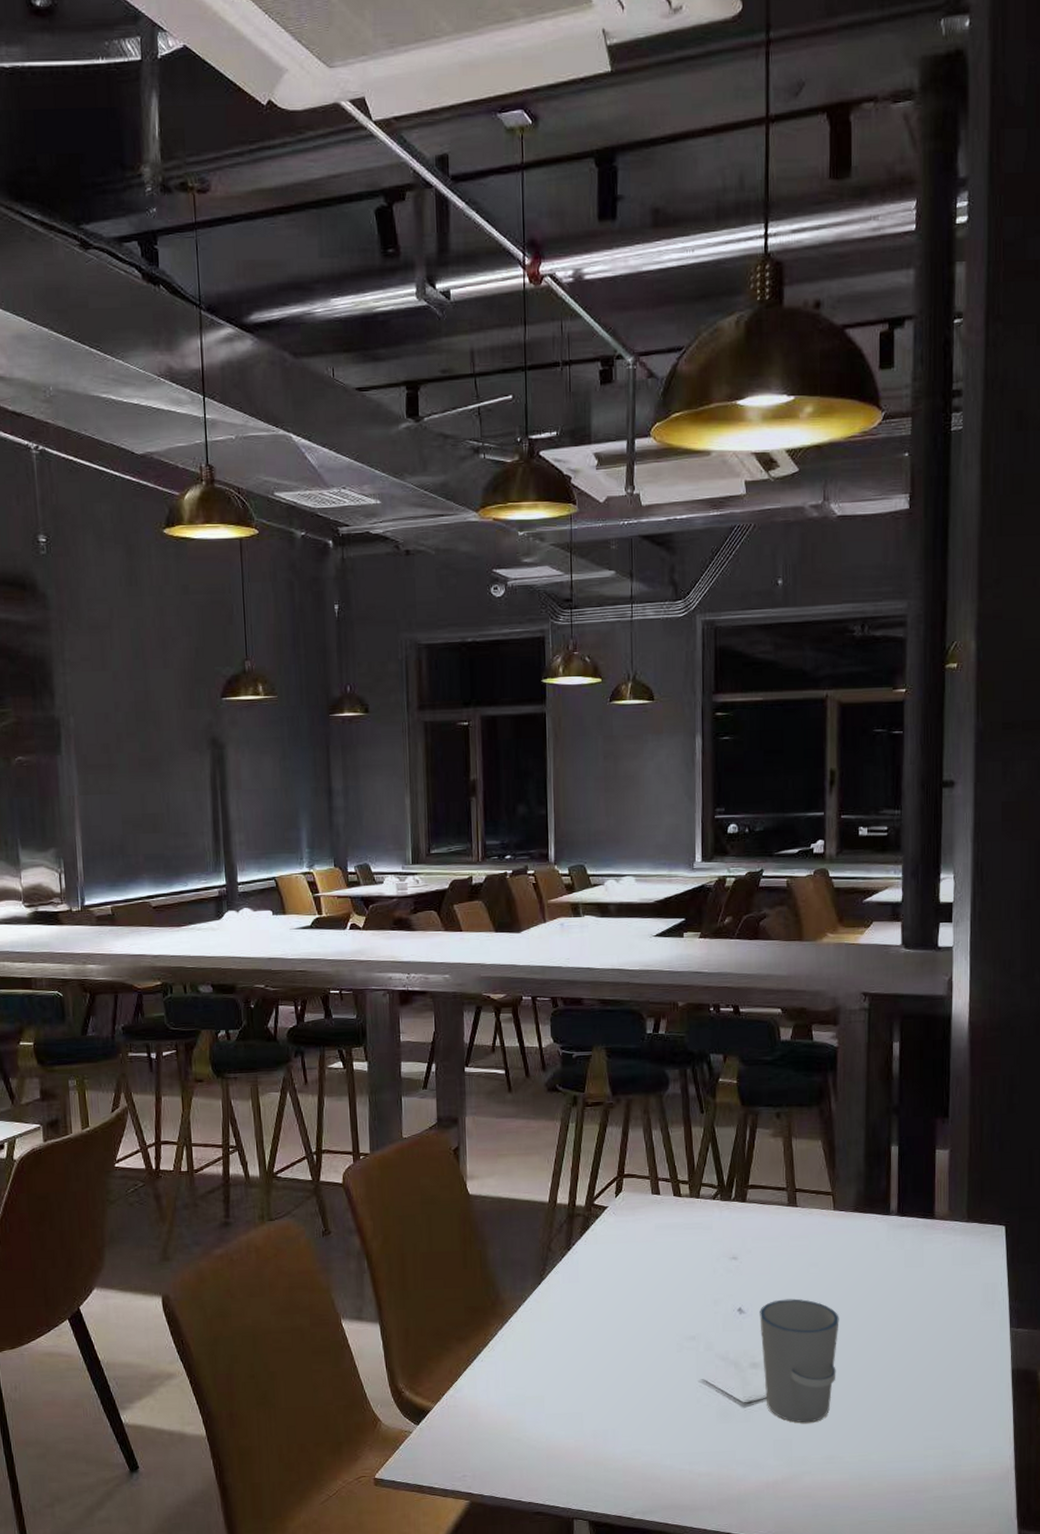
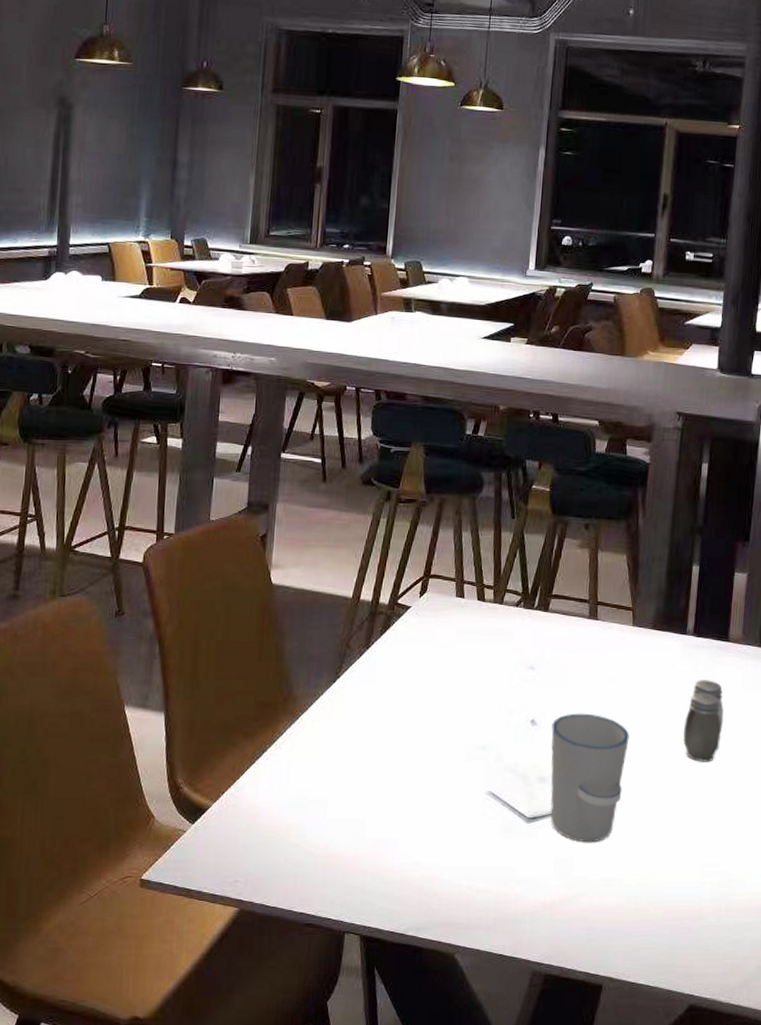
salt and pepper shaker: none [894,1258,935,1339] -> present [682,680,724,762]

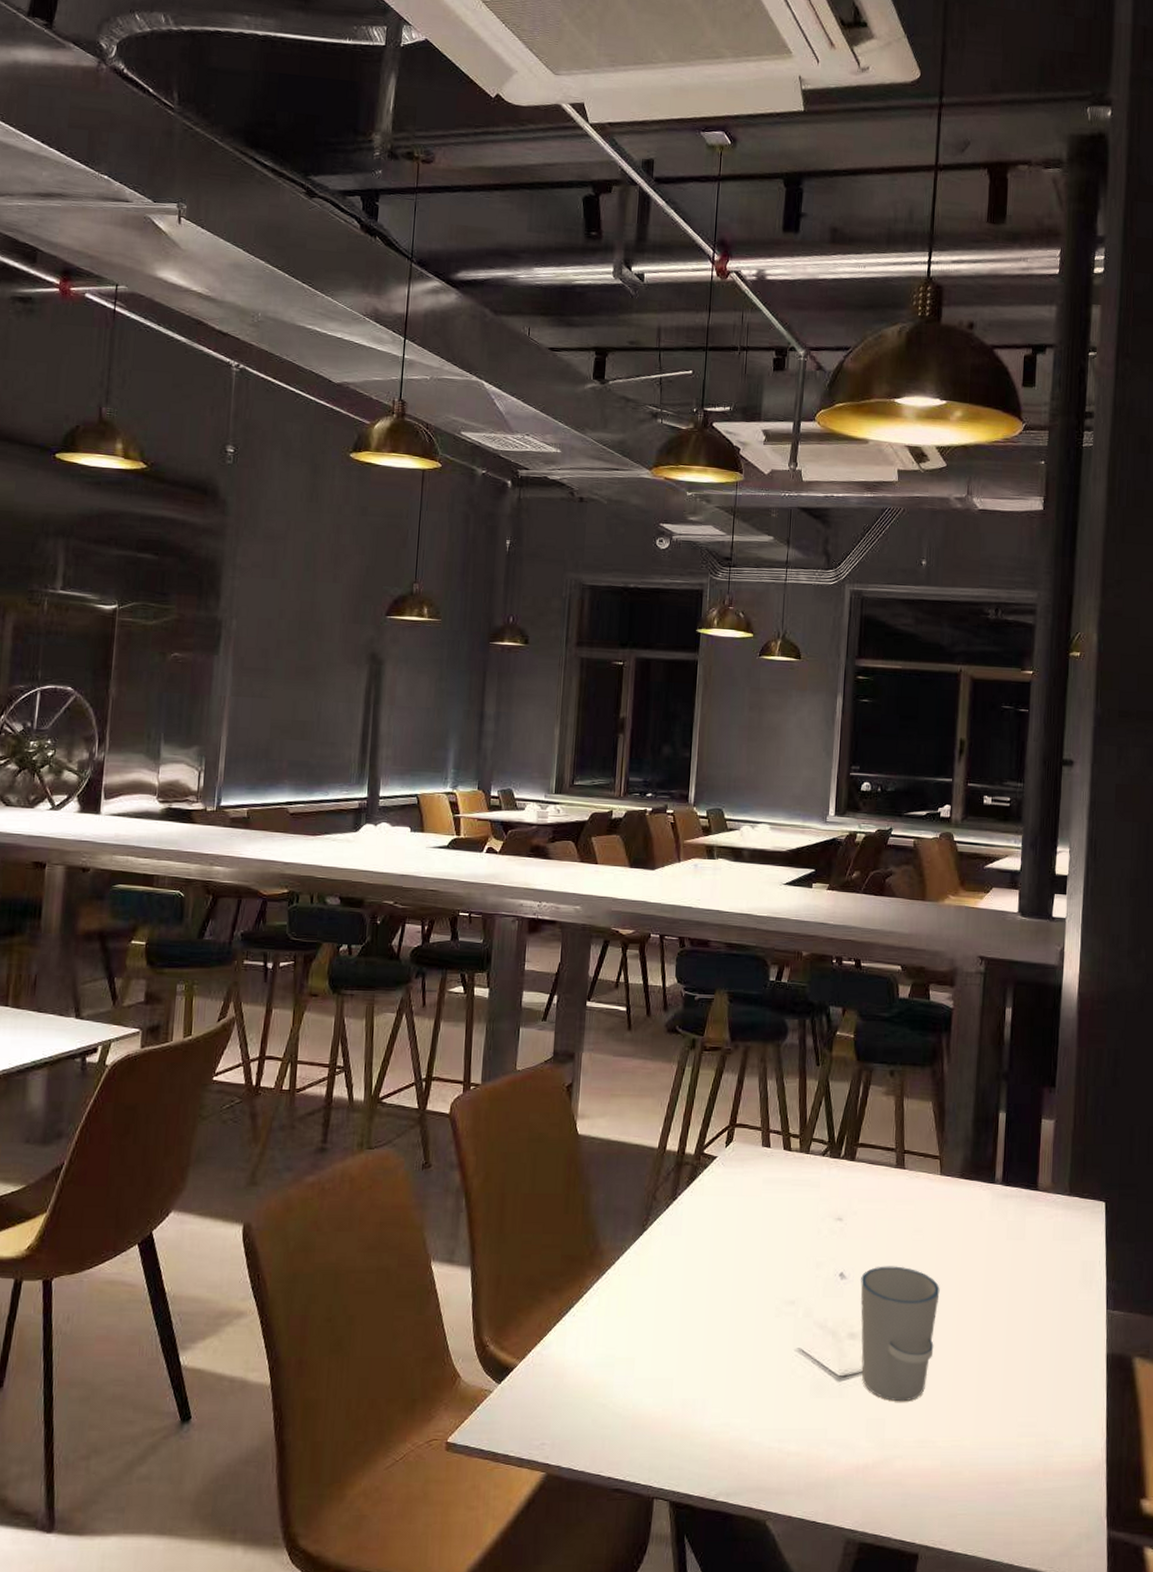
salt and pepper shaker: present [682,680,724,762] -> none [994,1230,1036,1316]

